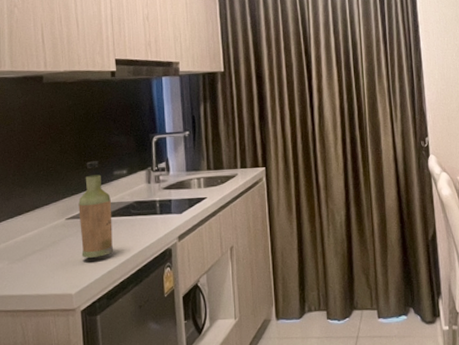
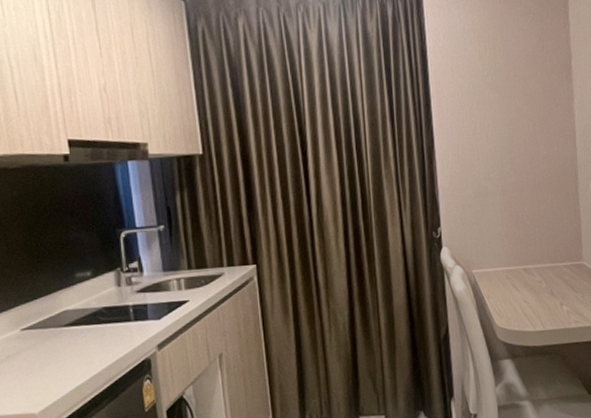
bottle: present [78,161,114,258] -> none [34,262,82,373]

